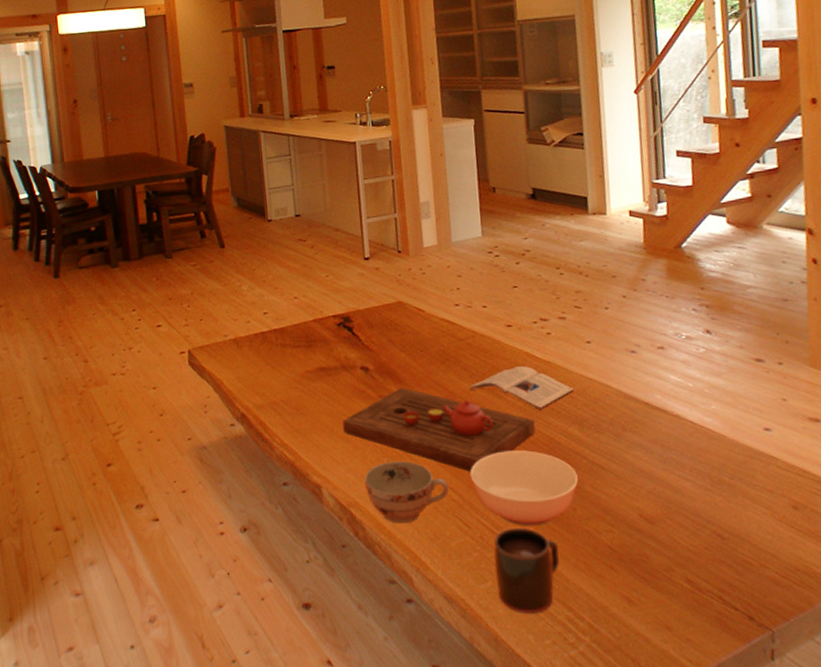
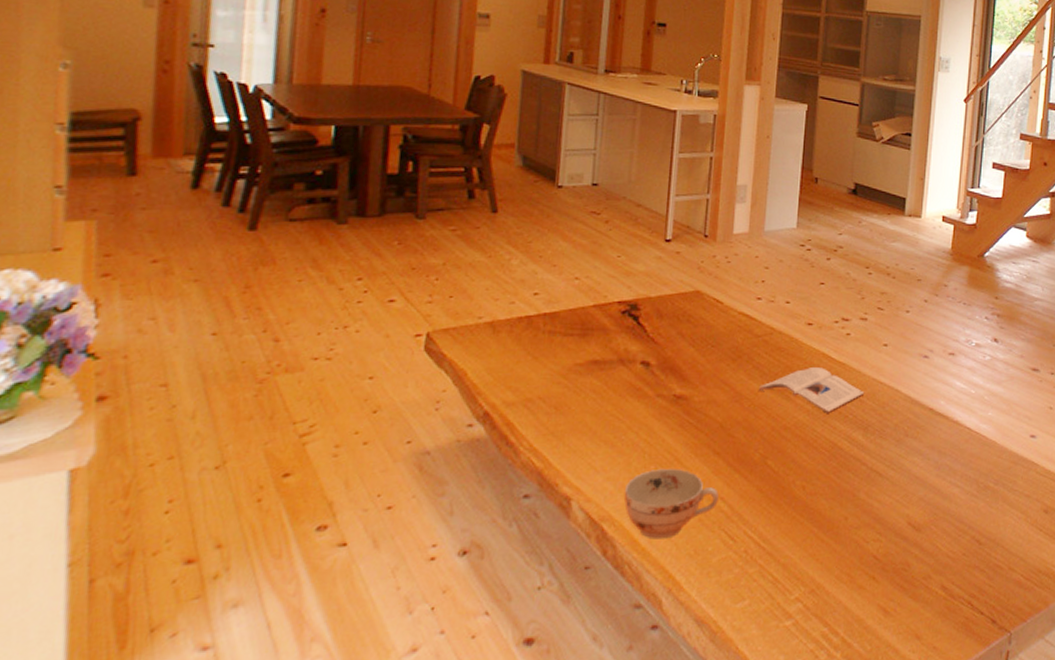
tea set: present [343,387,536,471] -> none [609,386,820,479]
bowl: present [470,450,579,526] -> none [744,456,855,538]
mug: present [493,527,559,614] -> none [754,539,824,632]

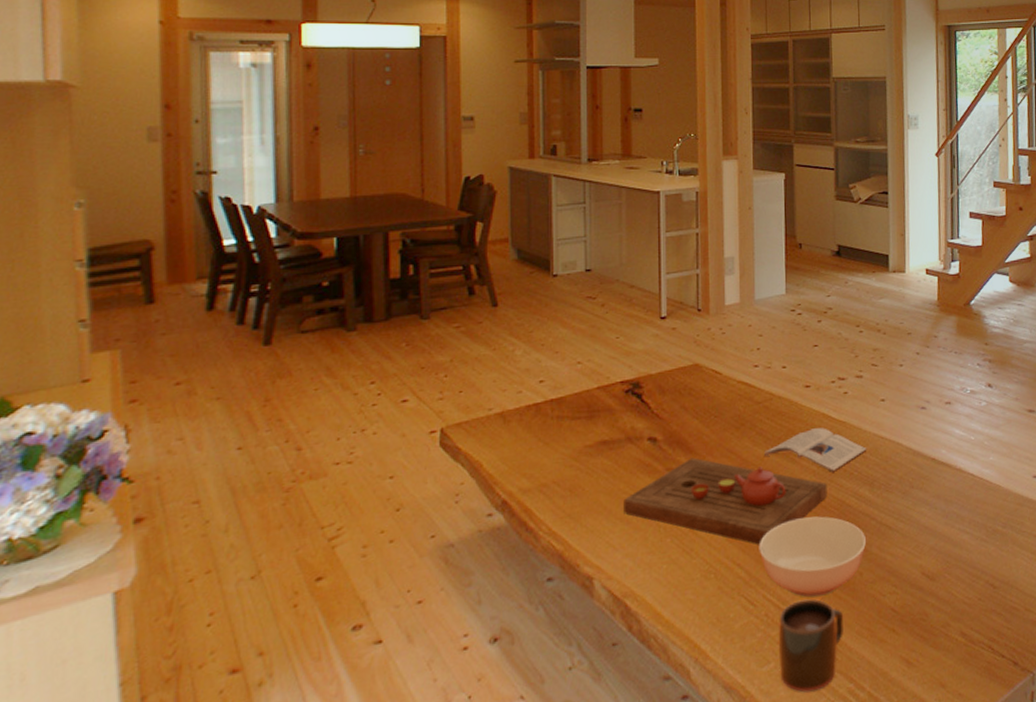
tea set: none [609,386,820,479] -> present [623,457,828,544]
teacup: present [623,468,719,539] -> none [643,539,735,611]
bowl: none [744,456,855,538] -> present [758,516,867,598]
mug: none [754,539,824,632] -> present [778,598,843,692]

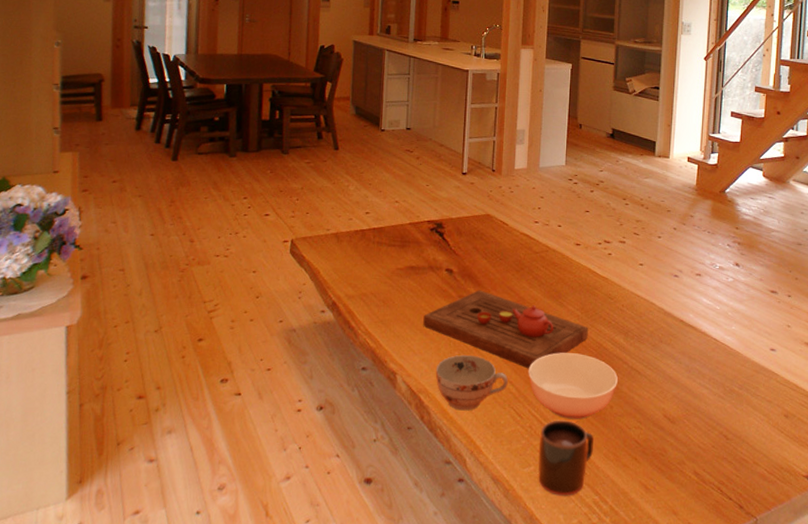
teacup: none [643,539,735,611] -> present [435,354,508,411]
magazine: present [764,428,867,472] -> none [538,280,625,319]

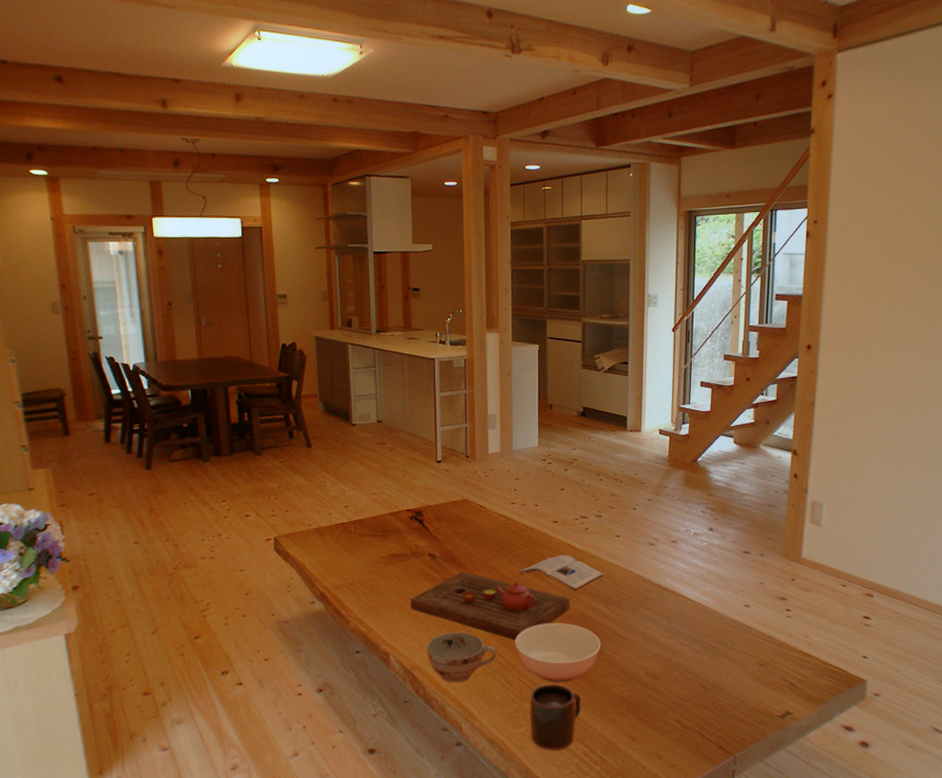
magazine: none [538,280,625,319] -> present [520,555,604,590]

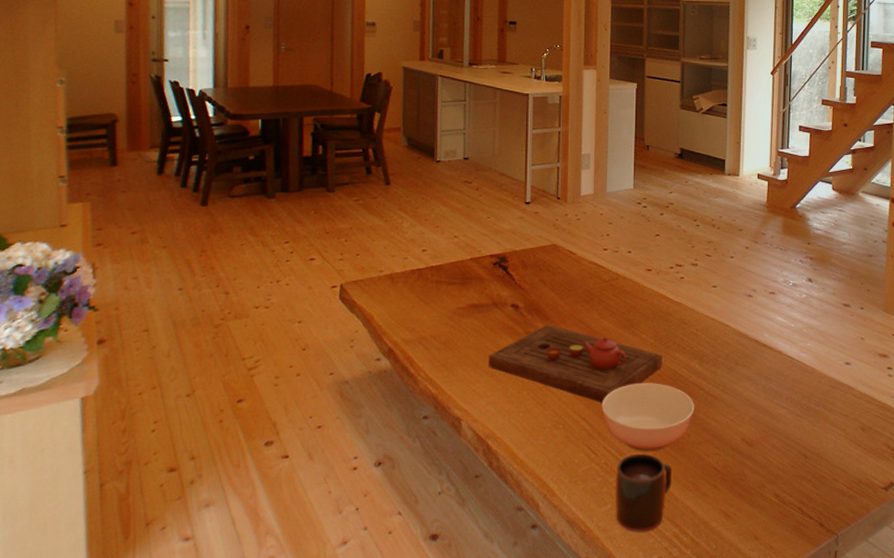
teacup: present [426,632,496,683] -> none [503,393,581,453]
magazine: present [520,555,604,590] -> none [610,307,699,346]

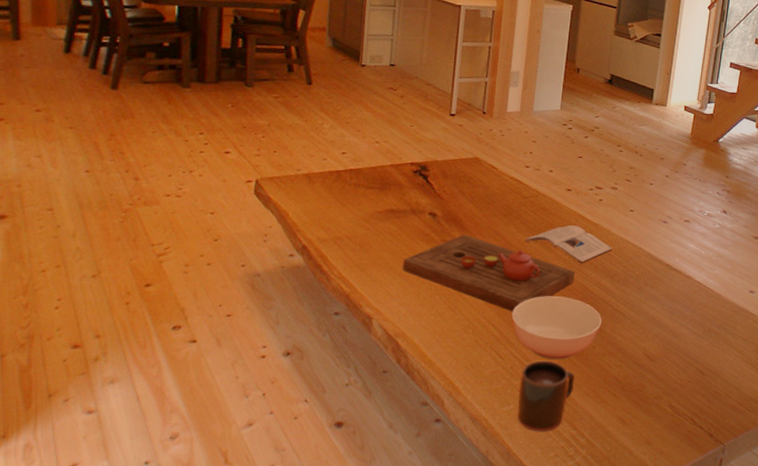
magazine: none [610,307,699,346] -> present [526,225,613,263]

